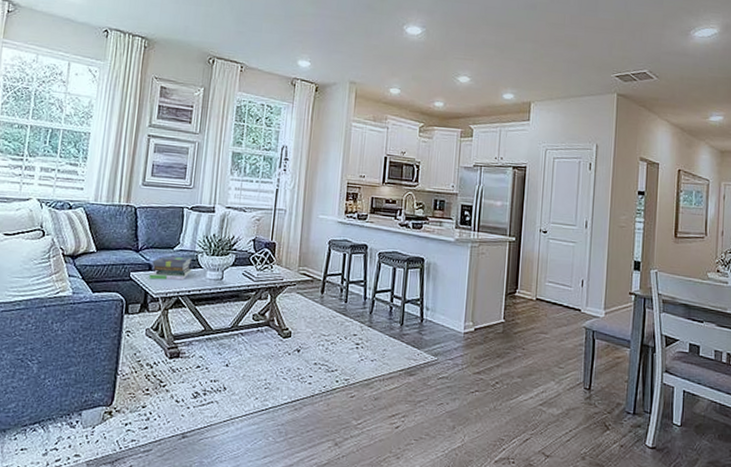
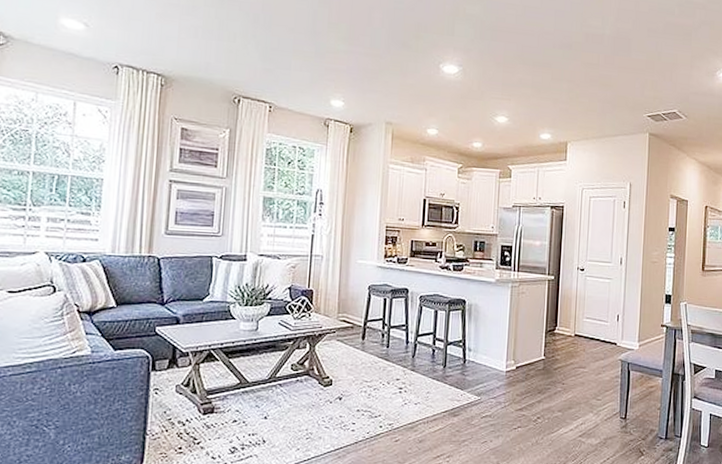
books: present [149,256,192,281] -> none [177,308,224,334]

